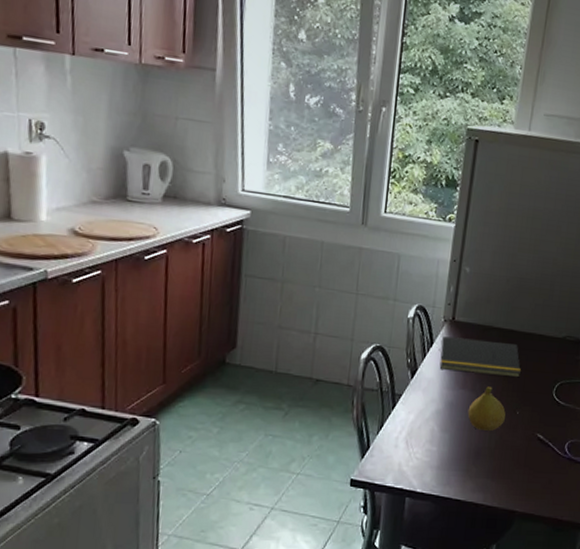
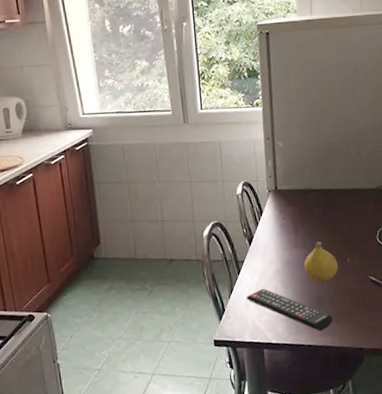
remote control: none [397,428,488,486] -> present [247,288,333,331]
notepad: present [438,336,521,378] -> none [268,201,344,234]

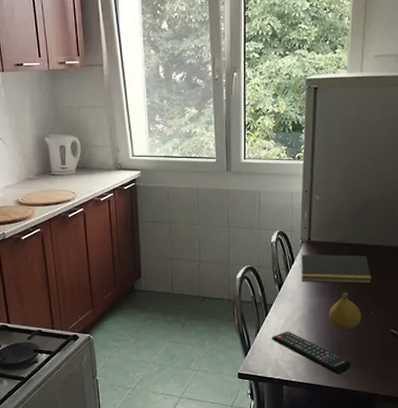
notepad: none [268,201,344,234] -> present [299,255,371,284]

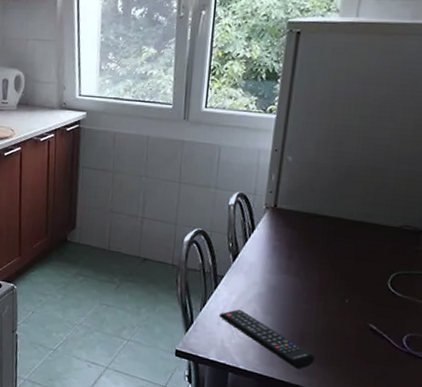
notepad: present [299,255,371,284] -> none [260,223,350,266]
fruit: present [328,293,361,329] -> none [291,273,333,317]

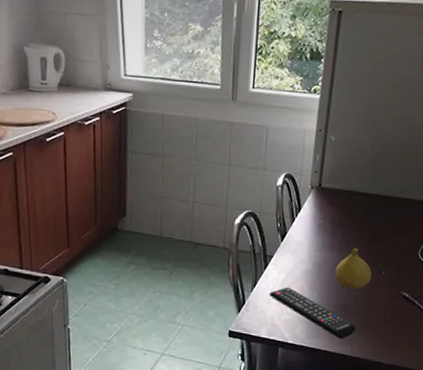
fruit: none [291,273,333,317] -> present [335,248,372,289]

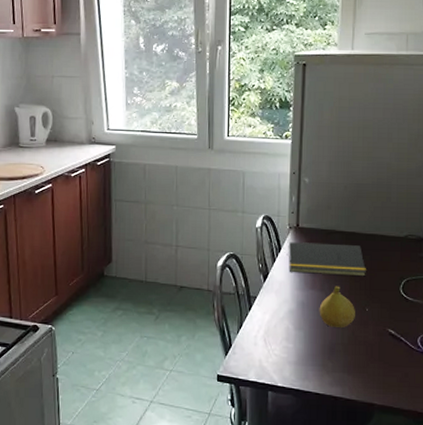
remote control: present [270,287,355,339] -> none [256,327,344,380]
notepad: none [306,202,386,240] -> present [286,242,366,277]

